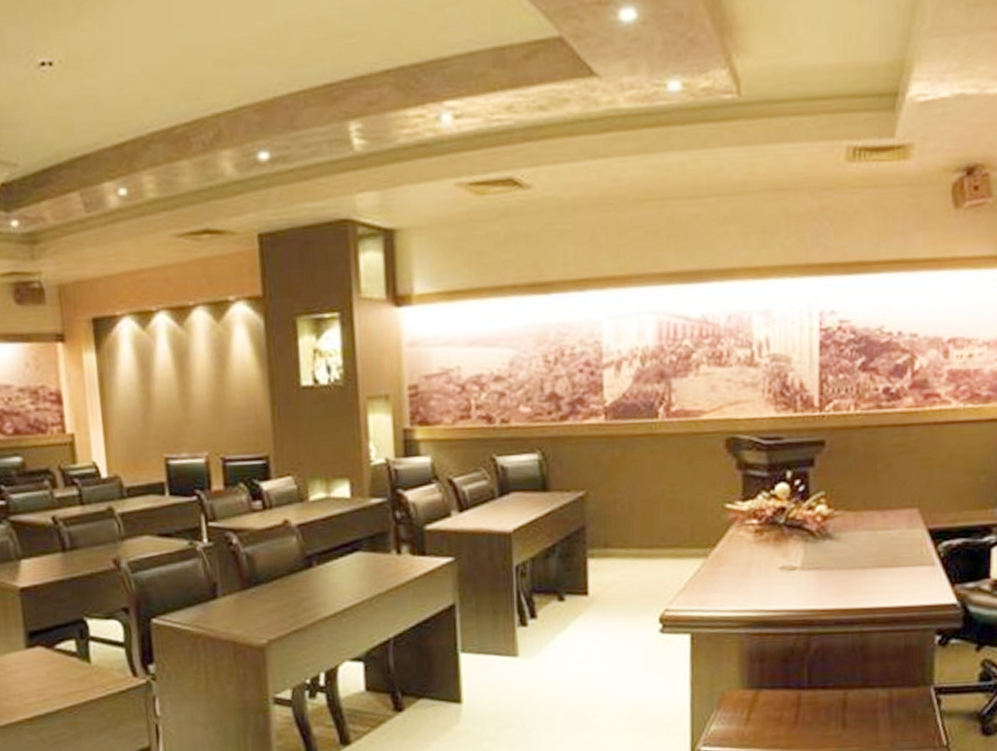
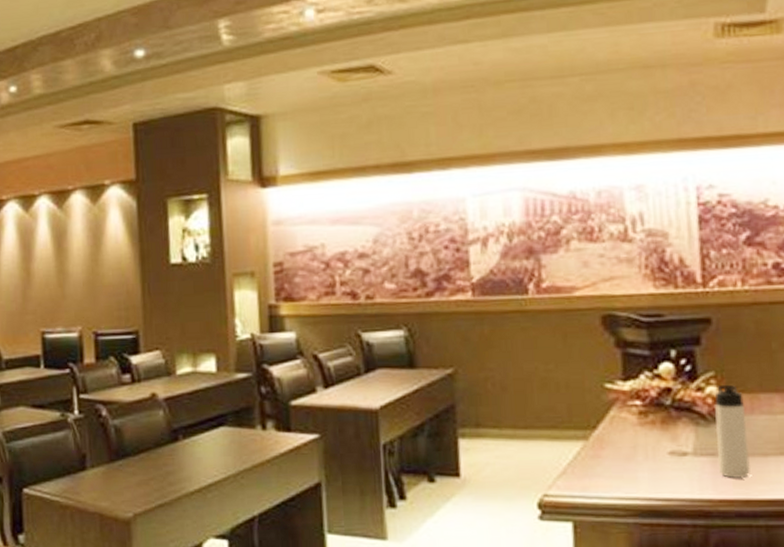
thermos bottle: none [822,503,850,590] -> present [714,384,750,479]

